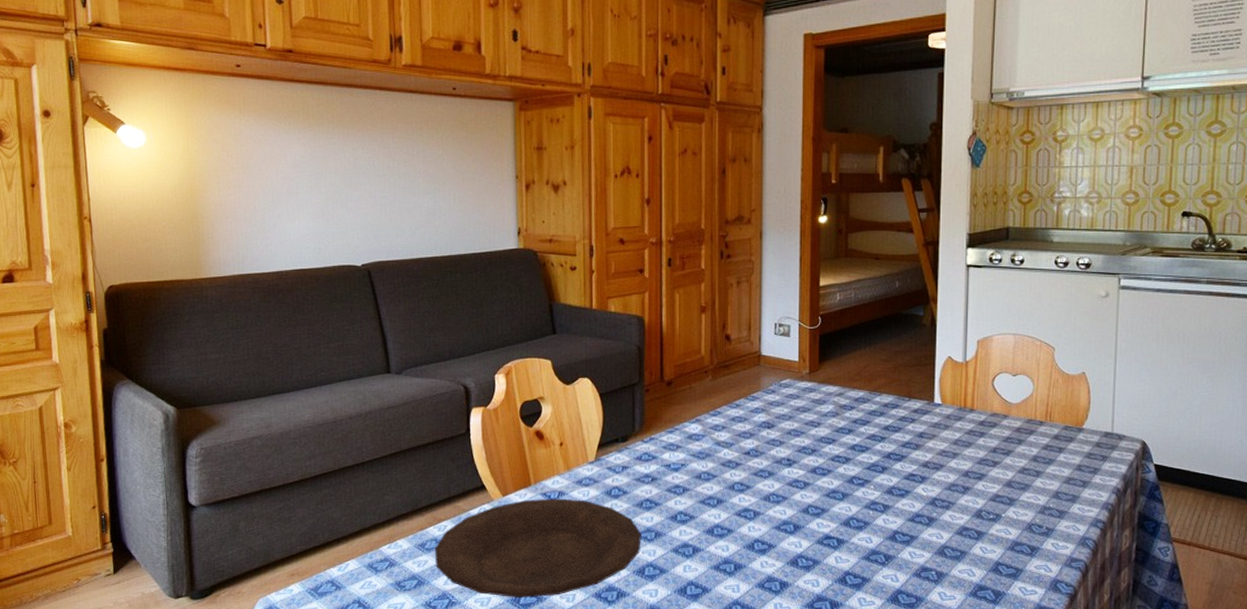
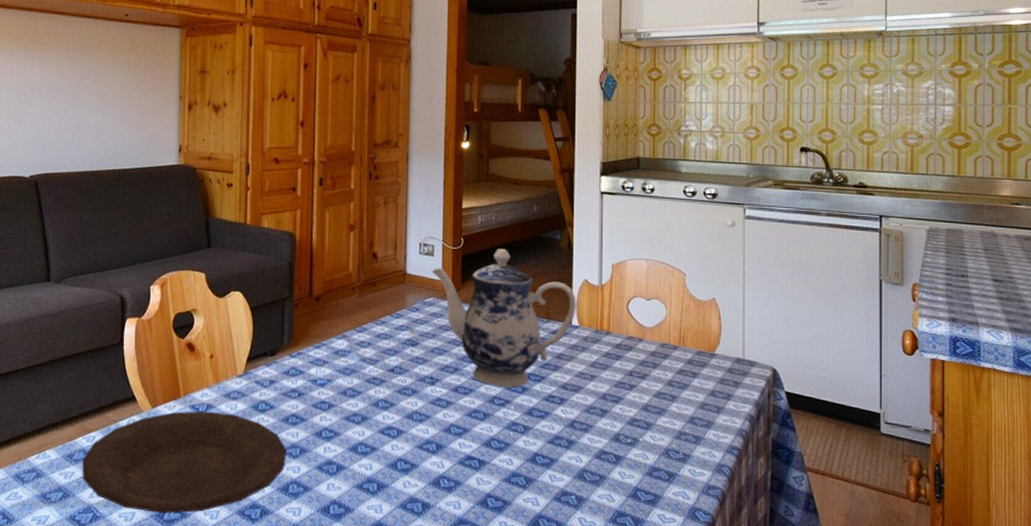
teapot: none [787,327,939,467] -> present [431,249,577,388]

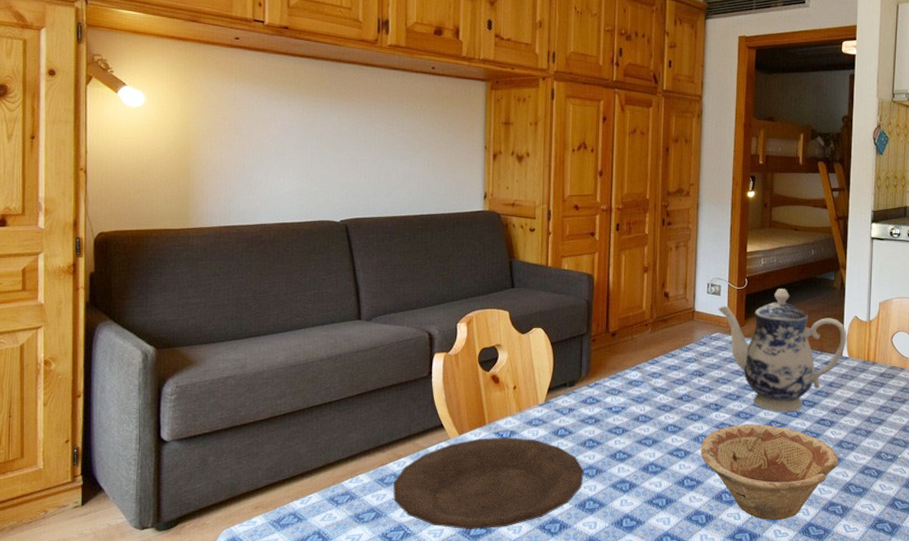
dish: none [415,400,571,511] -> present [700,424,838,520]

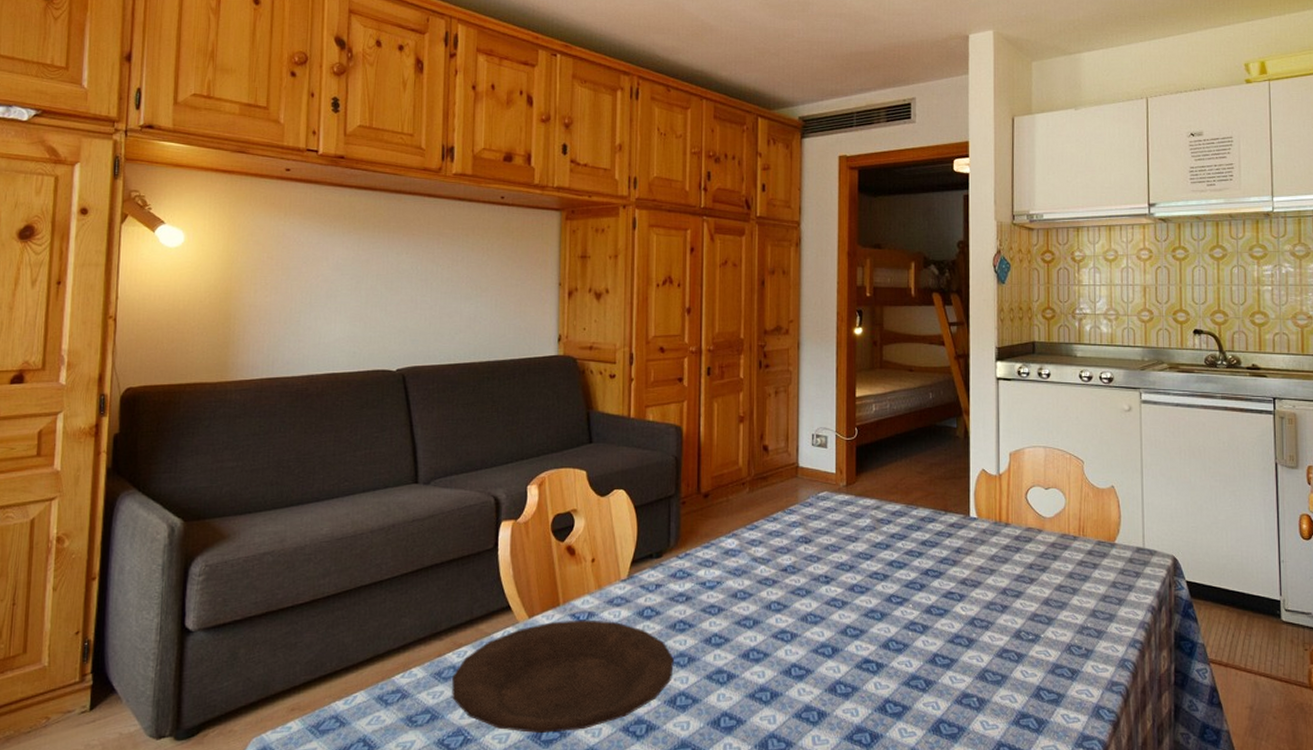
dish: present [700,424,838,520] -> none [809,599,971,716]
teapot: present [718,289,847,412] -> none [824,439,974,585]

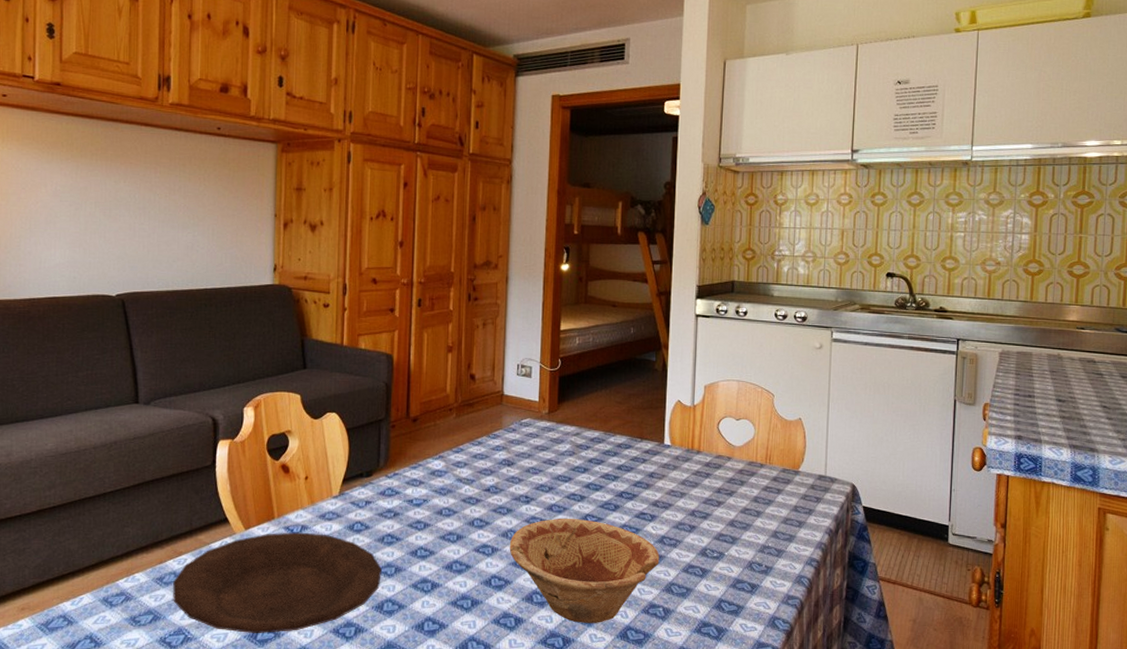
dish: none [809,599,971,716] -> present [509,518,660,623]

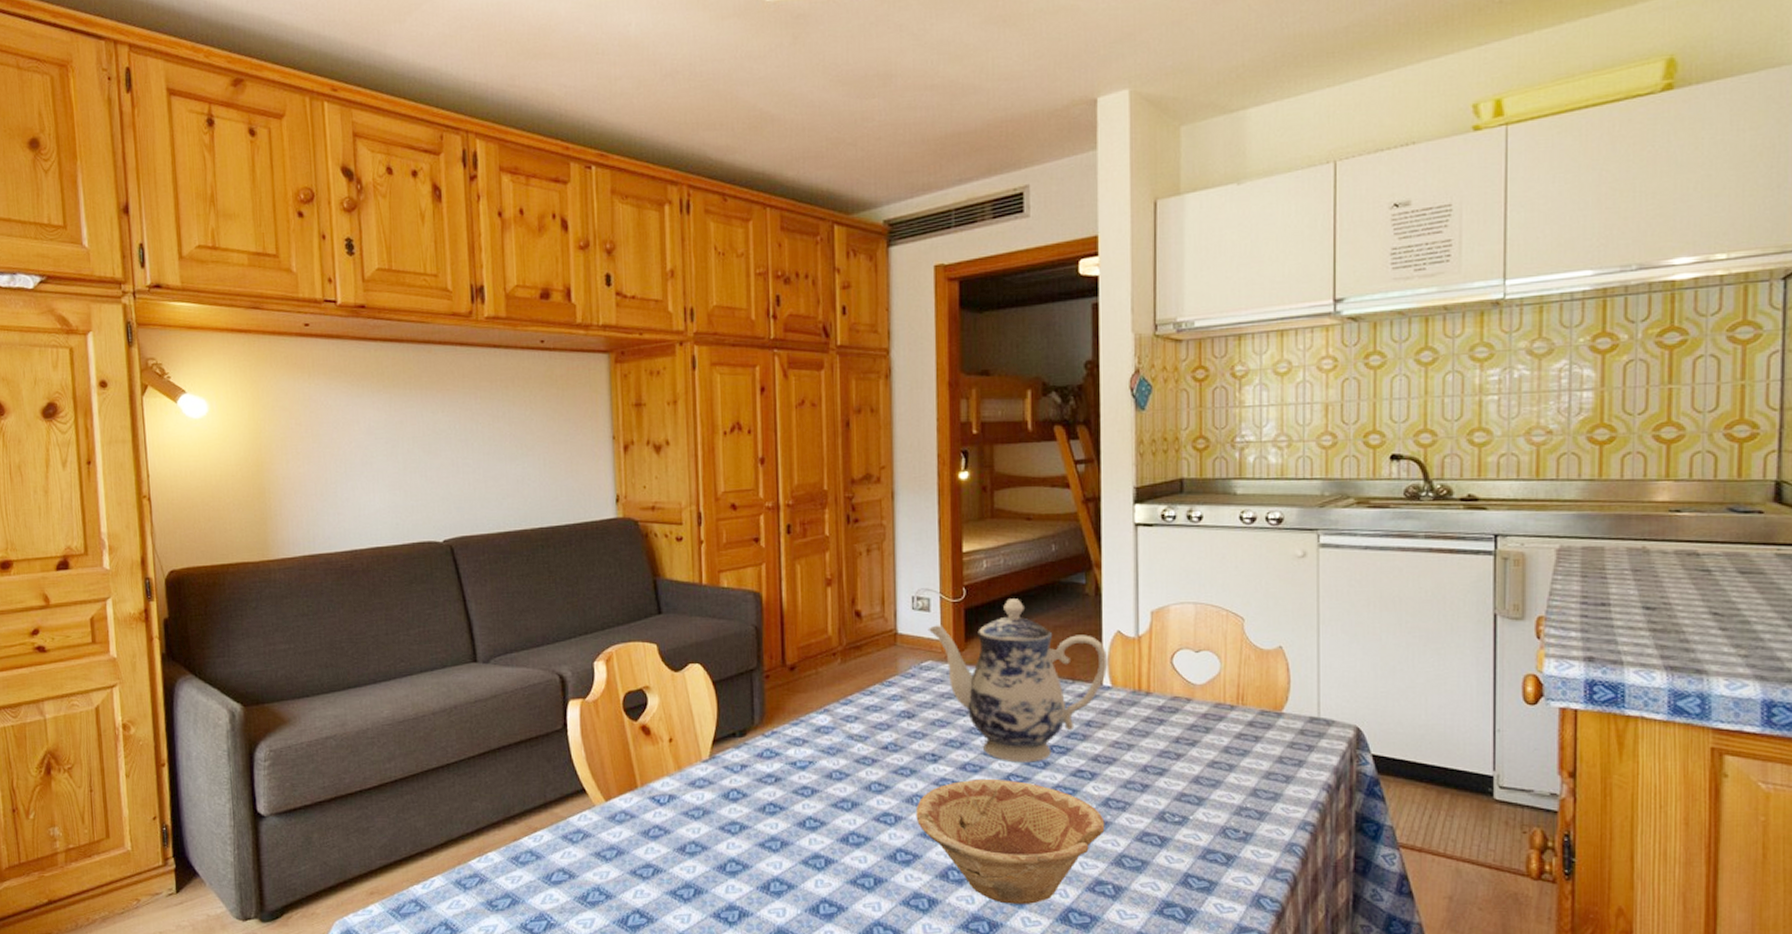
plate: present [173,532,382,633] -> none [530,802,765,918]
teapot: none [528,370,669,506] -> present [928,599,1108,763]

